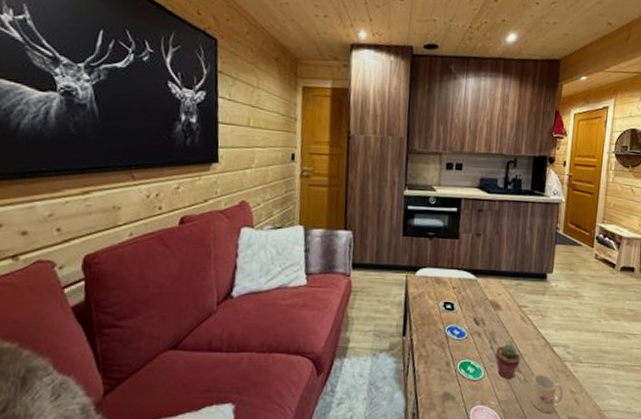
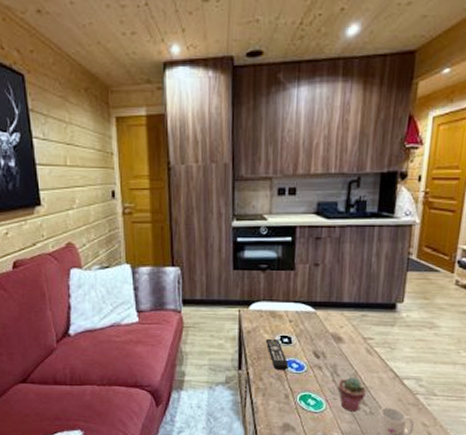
remote control: none [429,304,451,336] -> present [265,338,289,370]

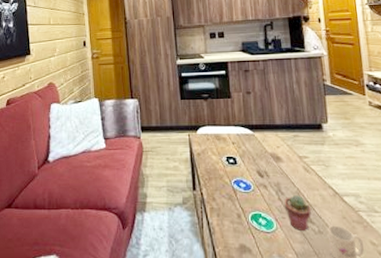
remote control: present [265,338,289,370] -> none [214,159,237,189]

